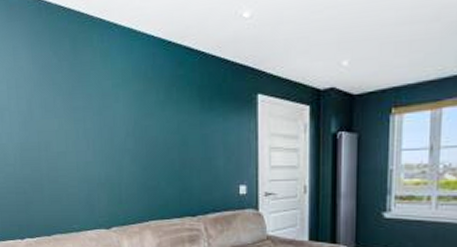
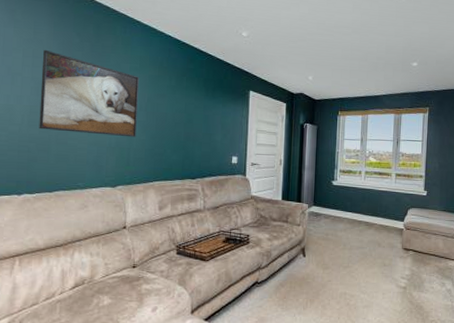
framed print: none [25,77,126,170] -> present [39,49,140,138]

